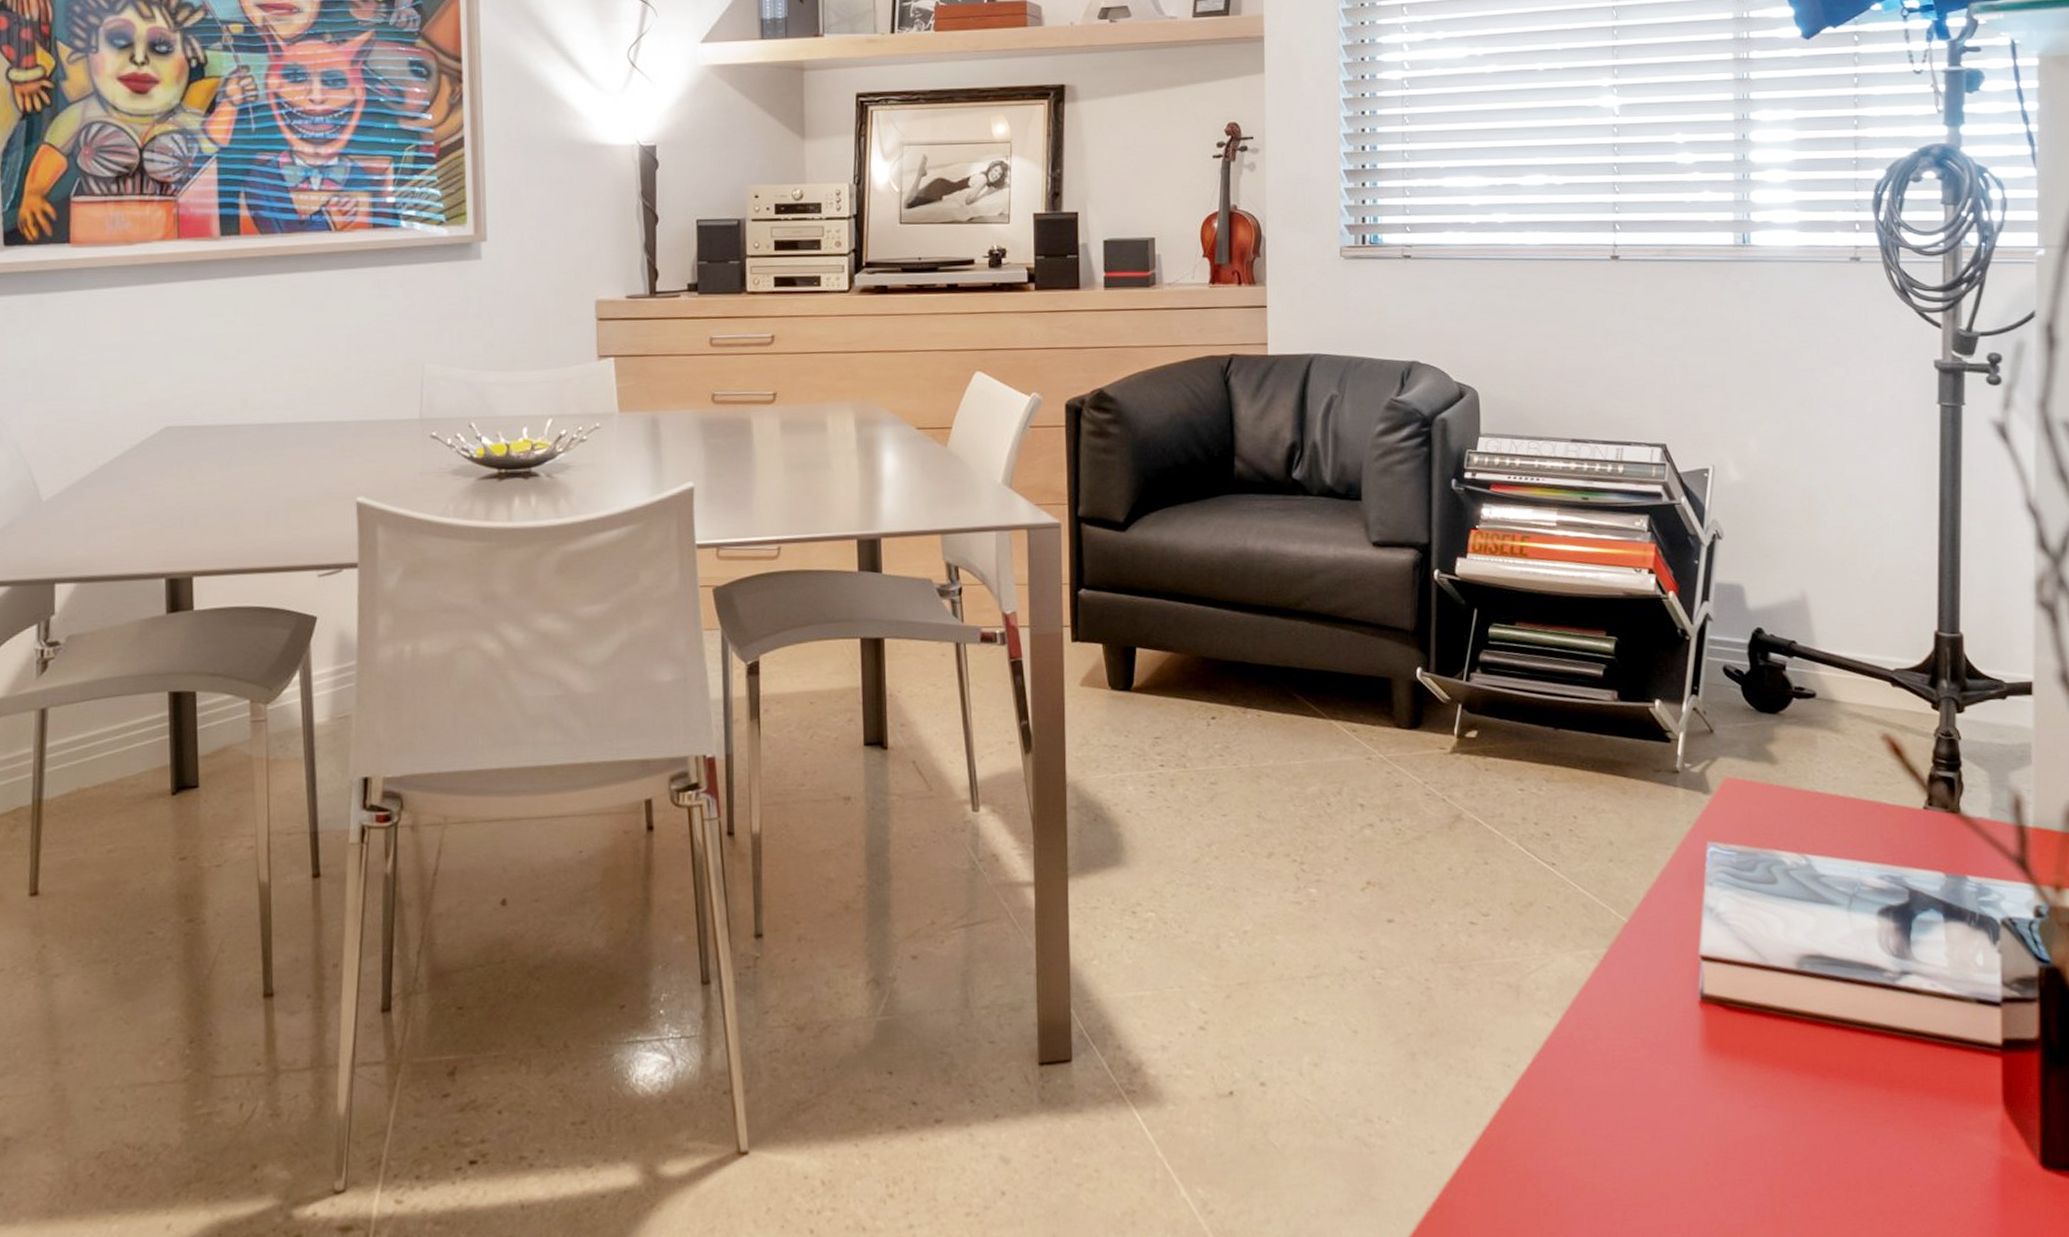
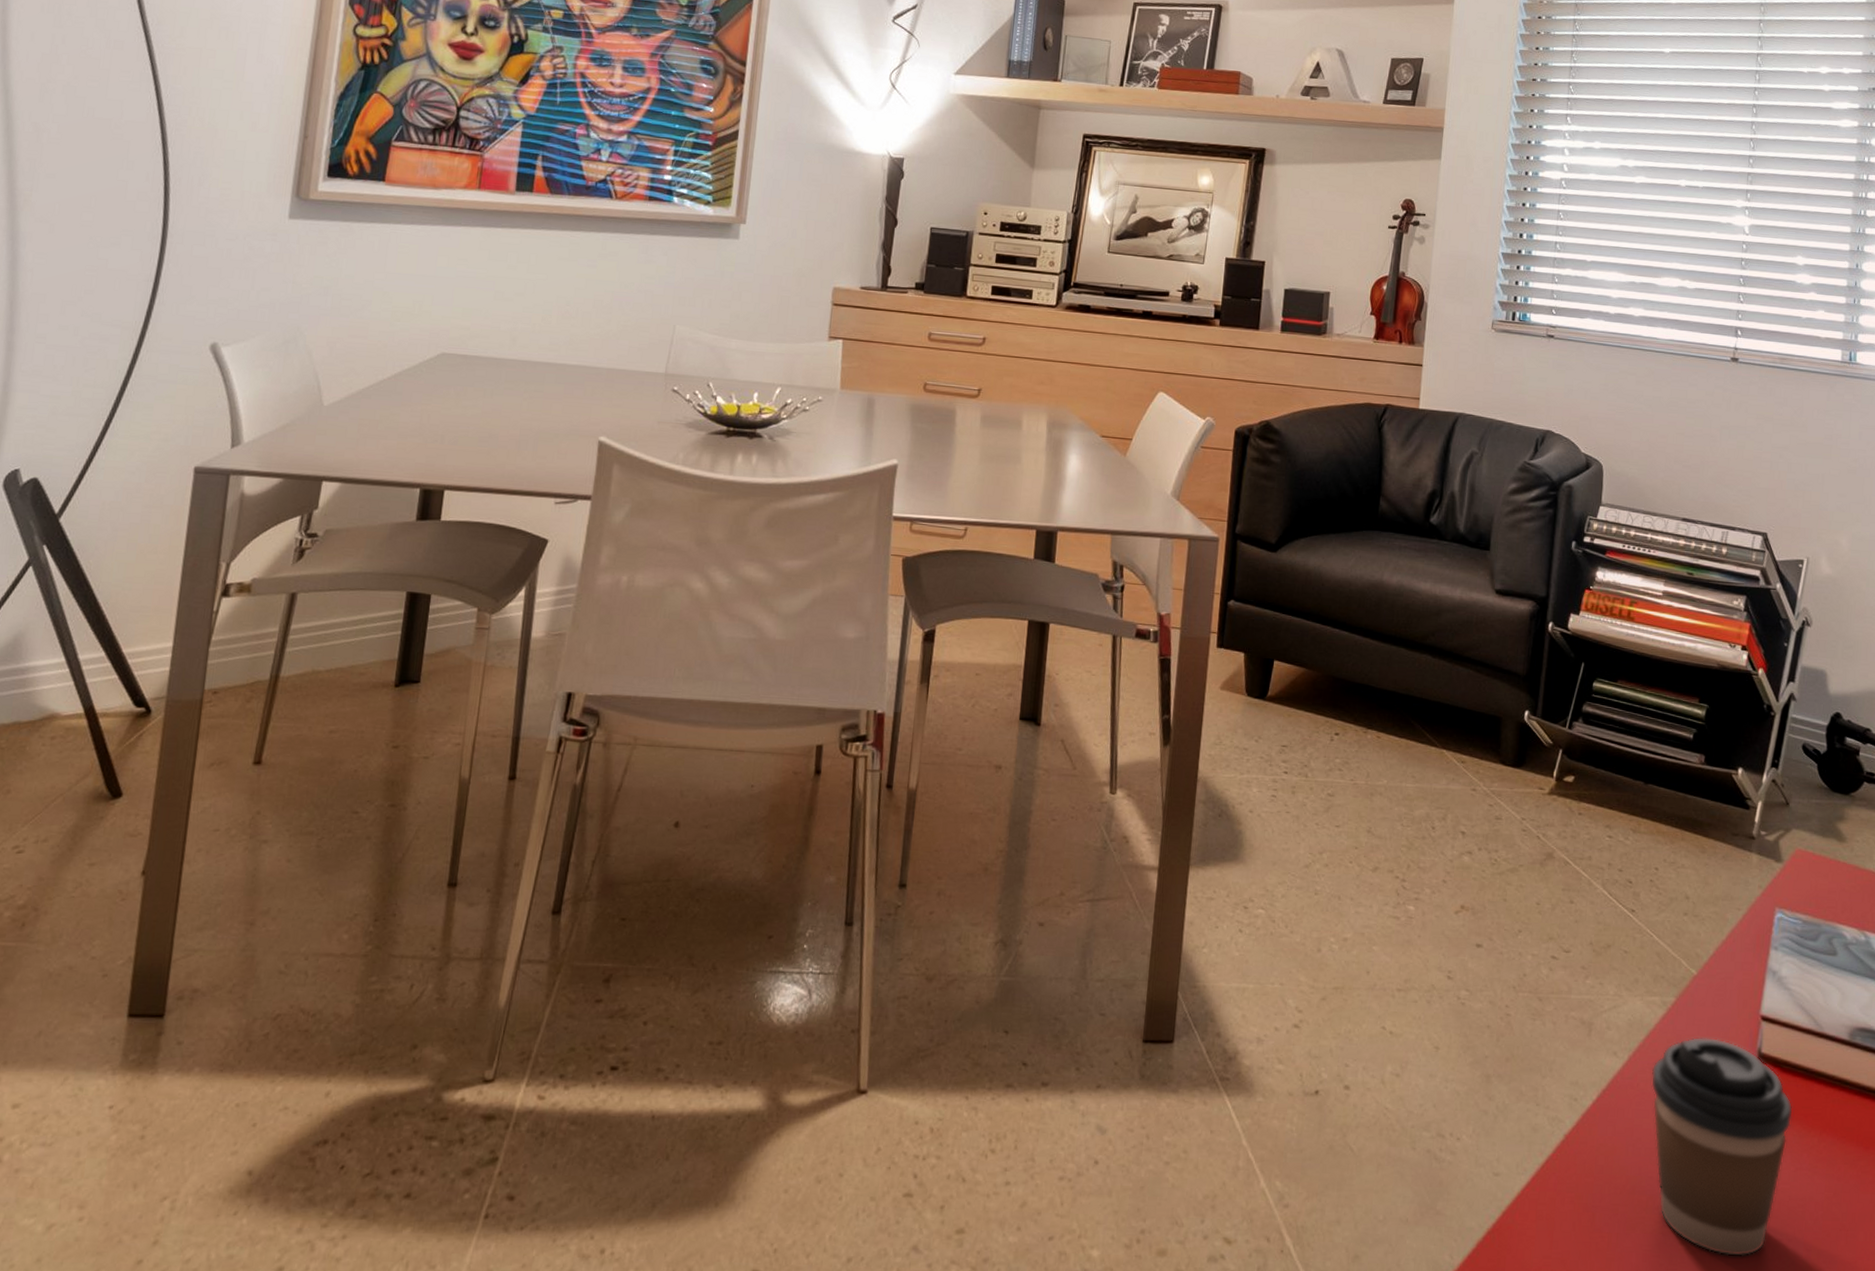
coffee cup: none [1587,984,1742,1204] -> present [1651,1036,1793,1256]

